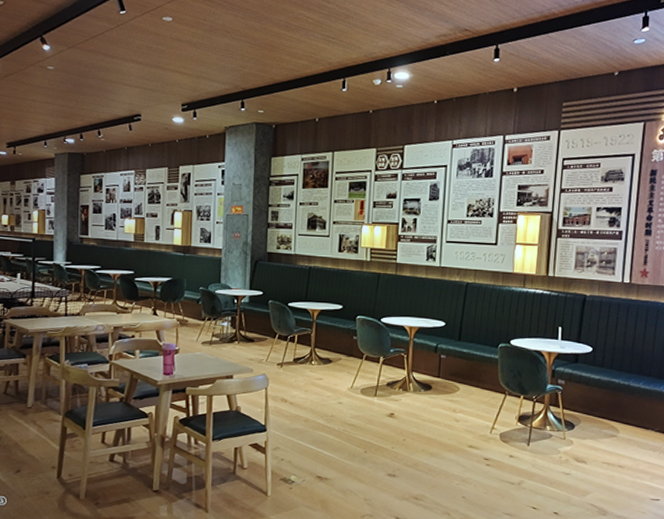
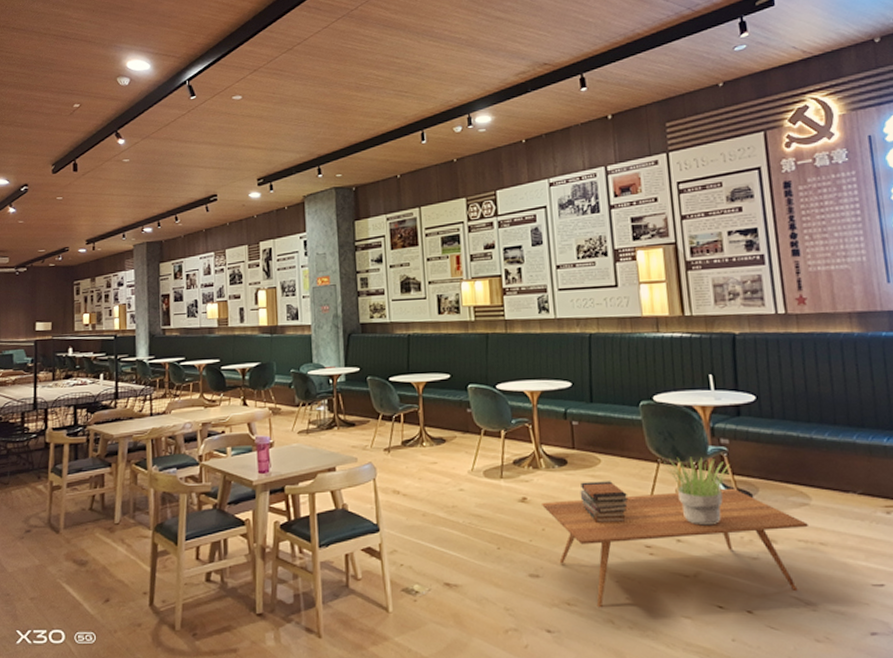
coffee table: none [406,418,613,503] -> present [542,488,808,608]
book stack: none [438,405,477,440] -> present [580,481,629,524]
potted plant: none [510,391,562,447] -> present [664,457,730,526]

